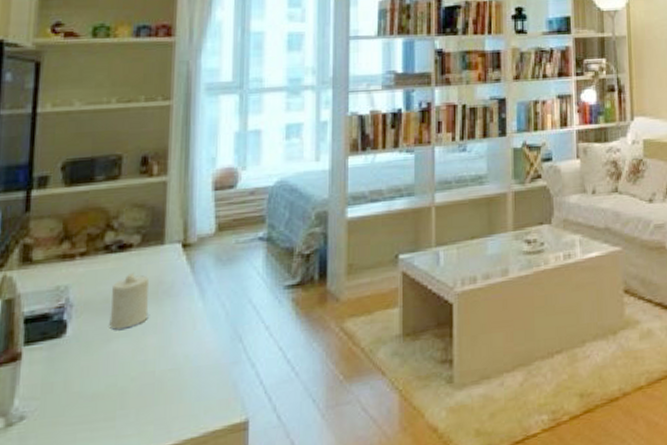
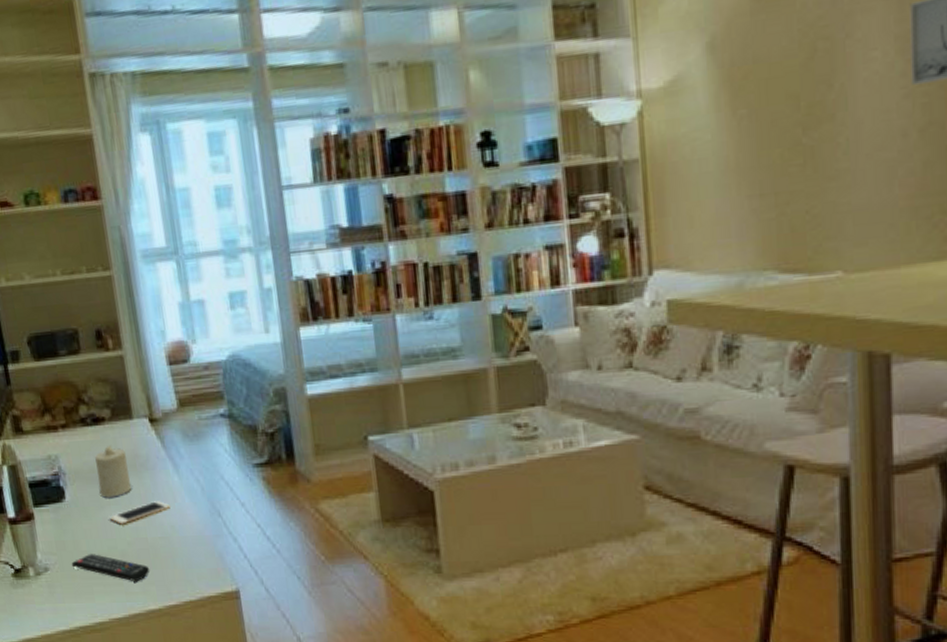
remote control: none [55,394,151,423] -> present [71,554,150,582]
cell phone: none [116,329,189,359] -> present [110,501,171,525]

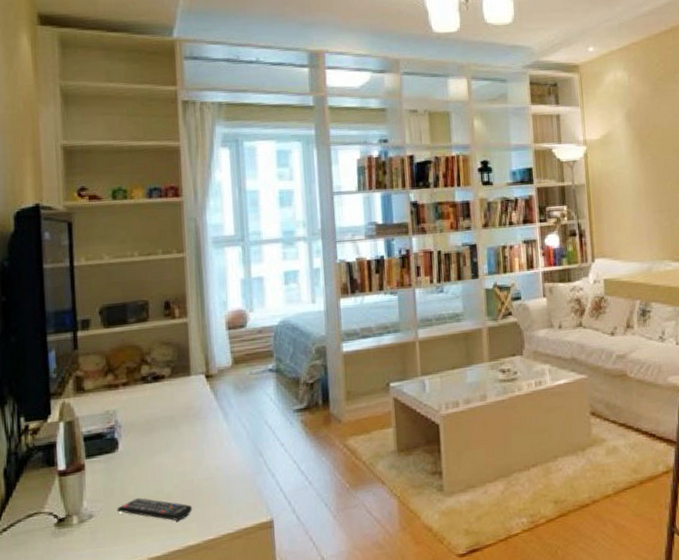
candle: present [95,444,132,498] -> none [152,399,184,446]
cell phone: present [110,501,171,525] -> none [160,446,218,469]

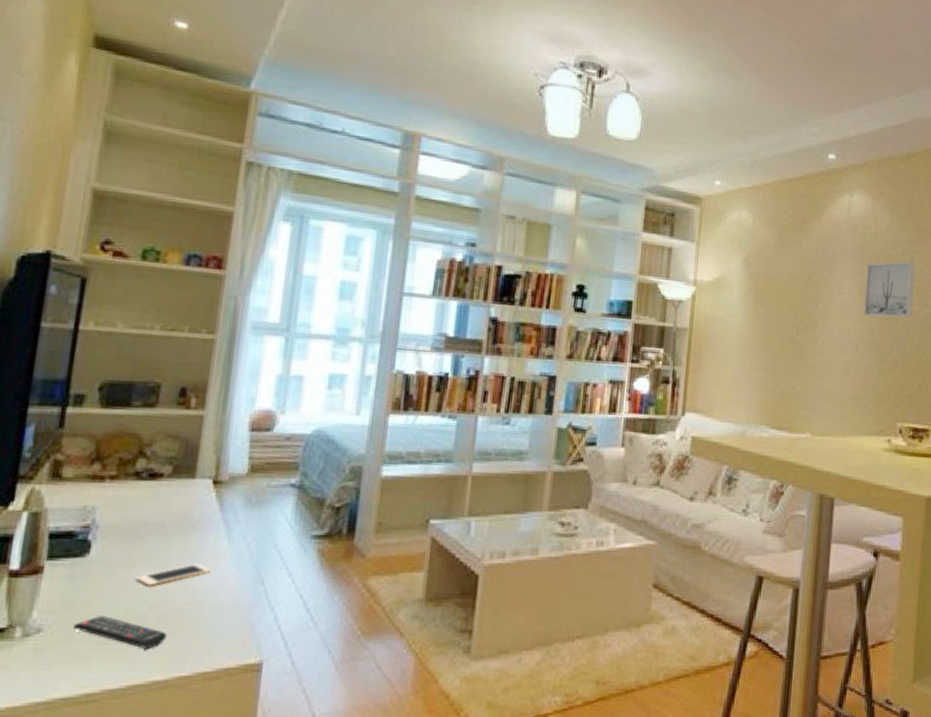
cell phone: none [160,446,218,469] -> present [137,564,212,586]

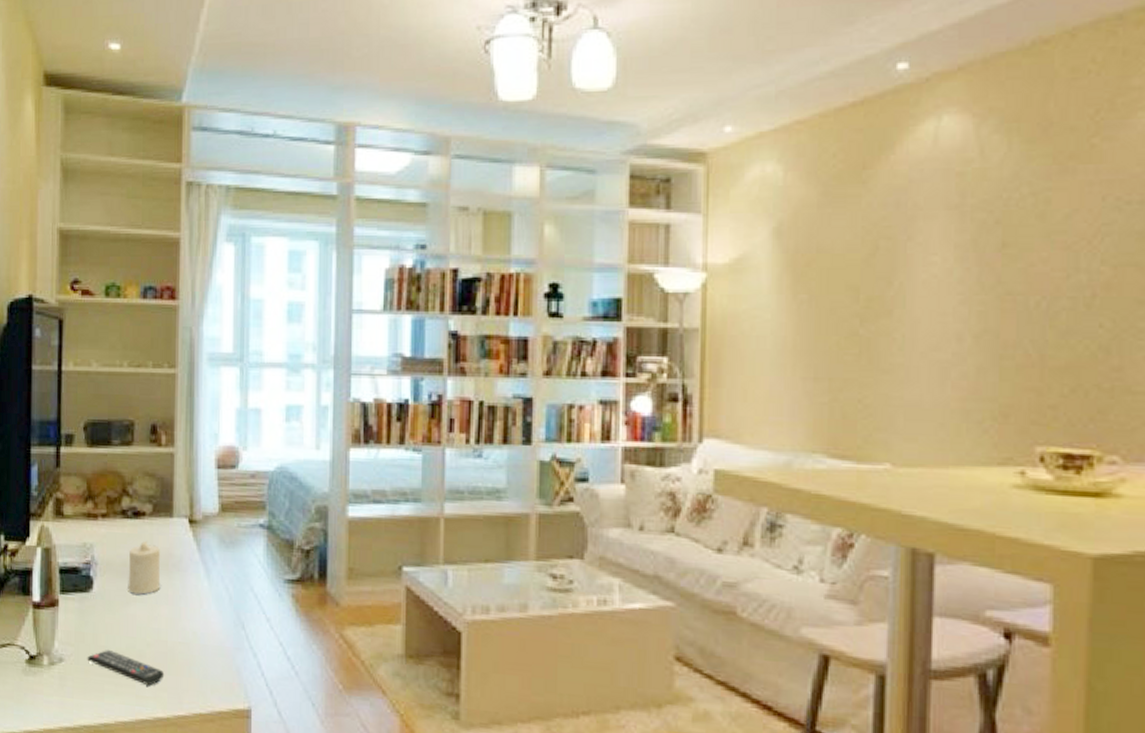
candle: none [133,501,177,557] -> present [128,540,161,595]
cell phone: present [137,564,212,586] -> none [134,604,197,624]
wall art: present [864,261,915,318] -> none [969,205,1056,294]

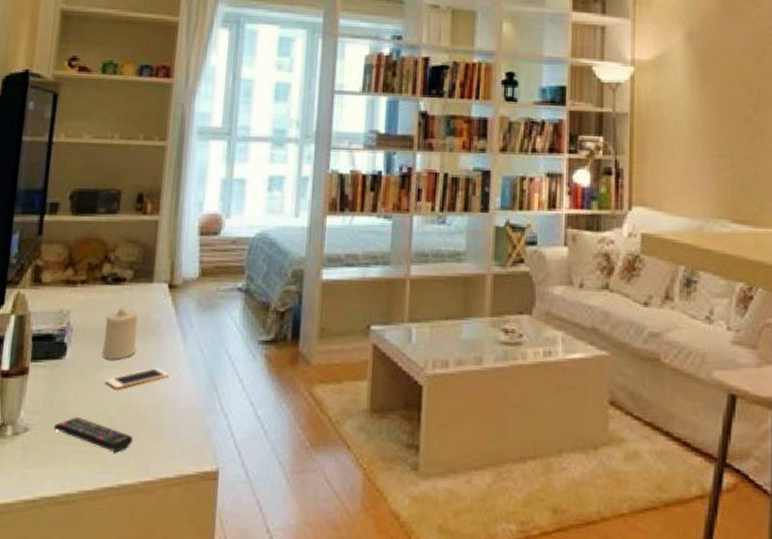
cell phone: none [134,604,197,624] -> present [106,368,170,389]

